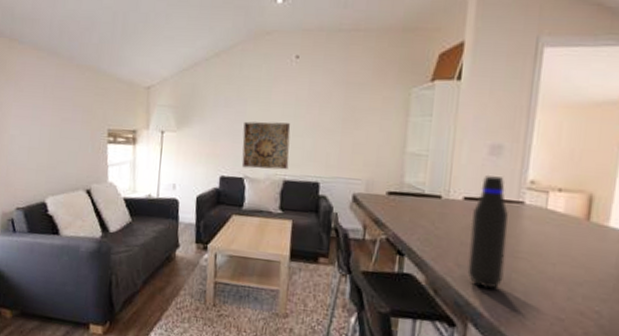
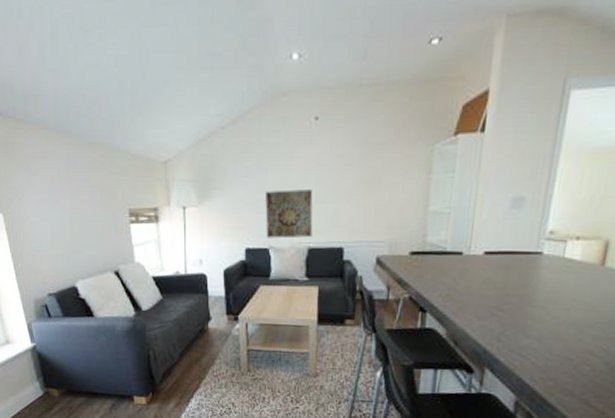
water bottle: present [467,174,509,289] -> none [486,227,527,337]

